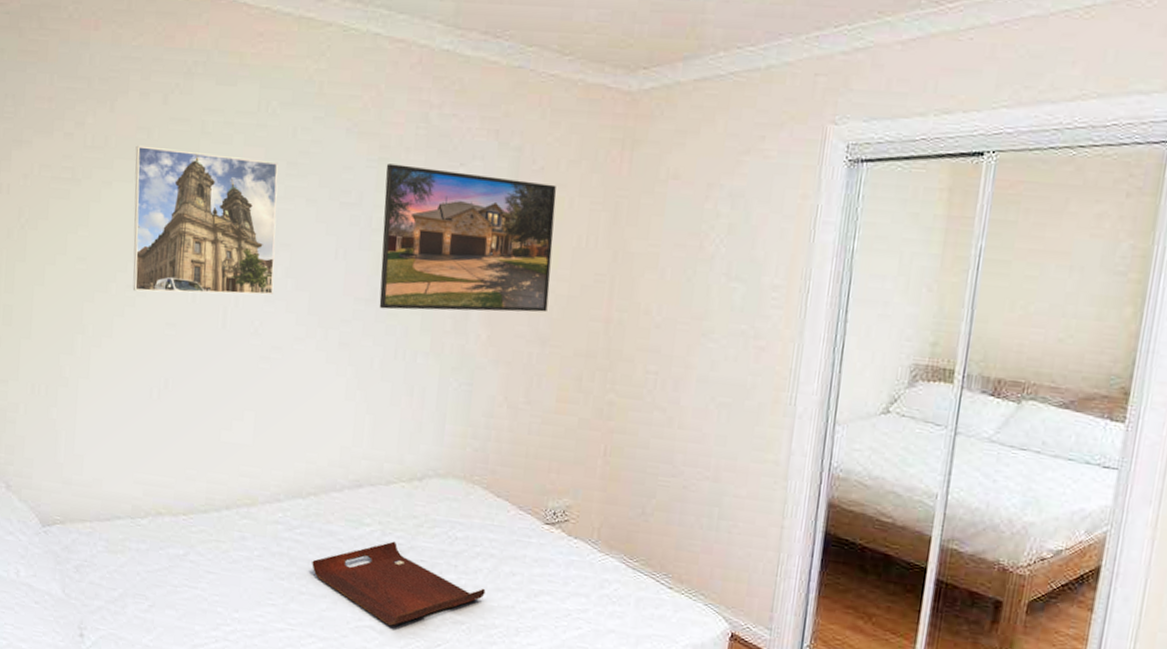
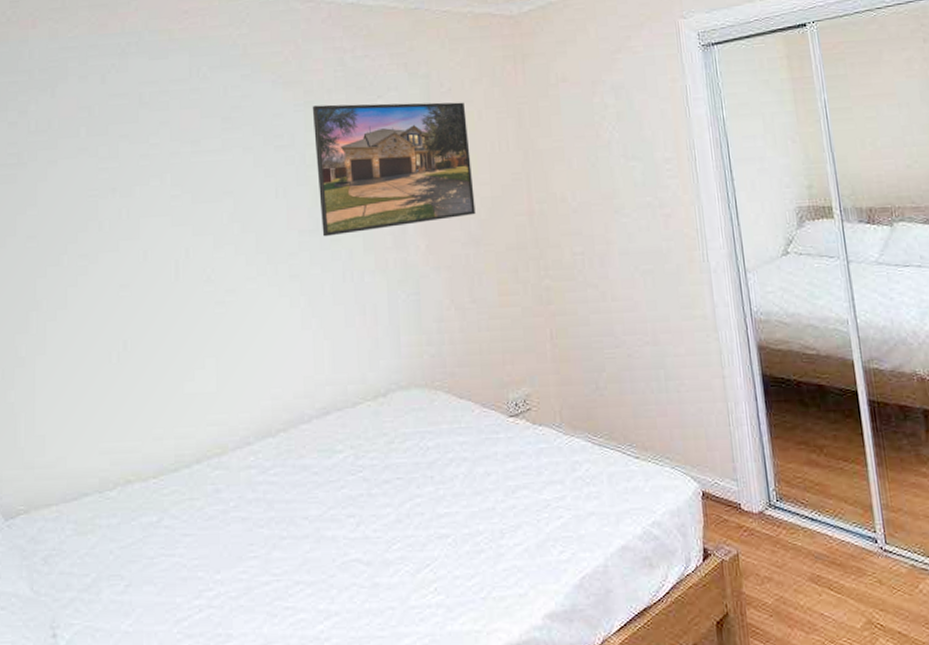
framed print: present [132,145,278,295] -> none [78,119,221,259]
serving tray: present [312,541,486,626] -> none [289,464,465,554]

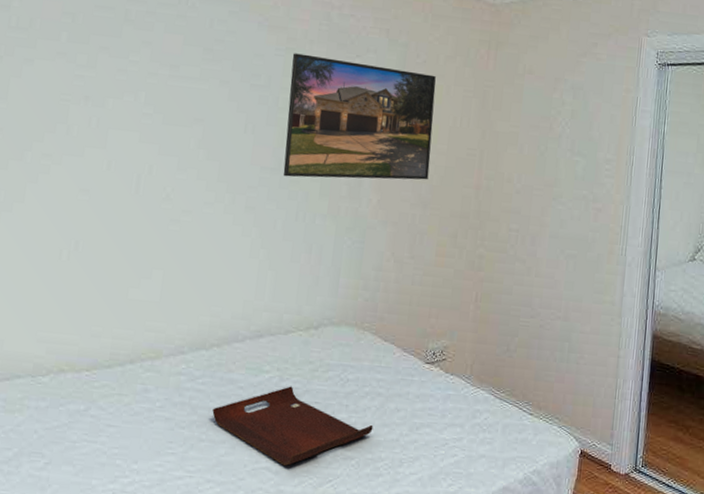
serving tray: none [289,464,465,554] -> present [212,386,373,466]

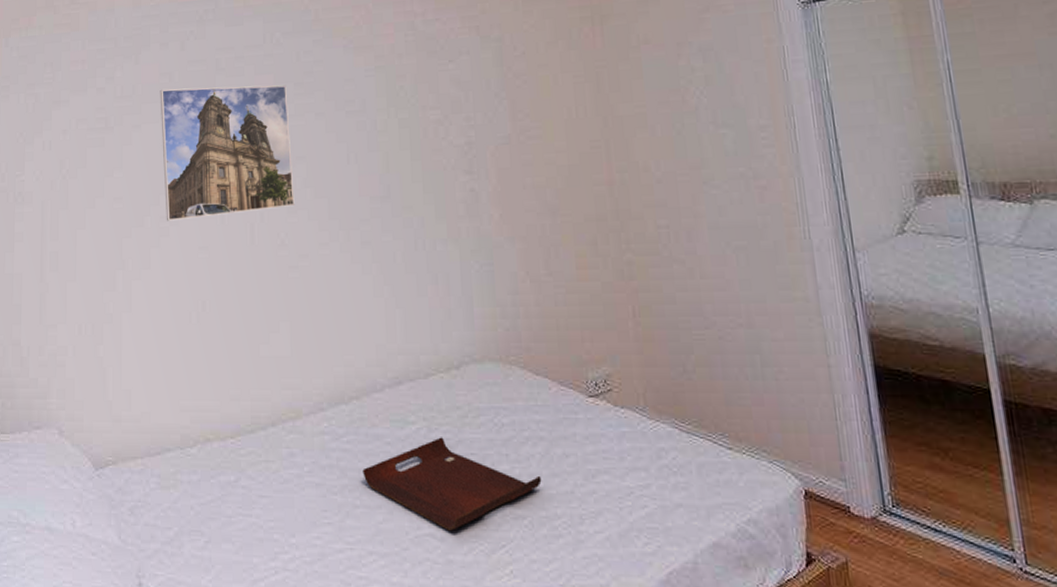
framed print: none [48,28,195,164] -> present [160,85,295,221]
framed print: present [283,53,436,180] -> none [383,66,552,204]

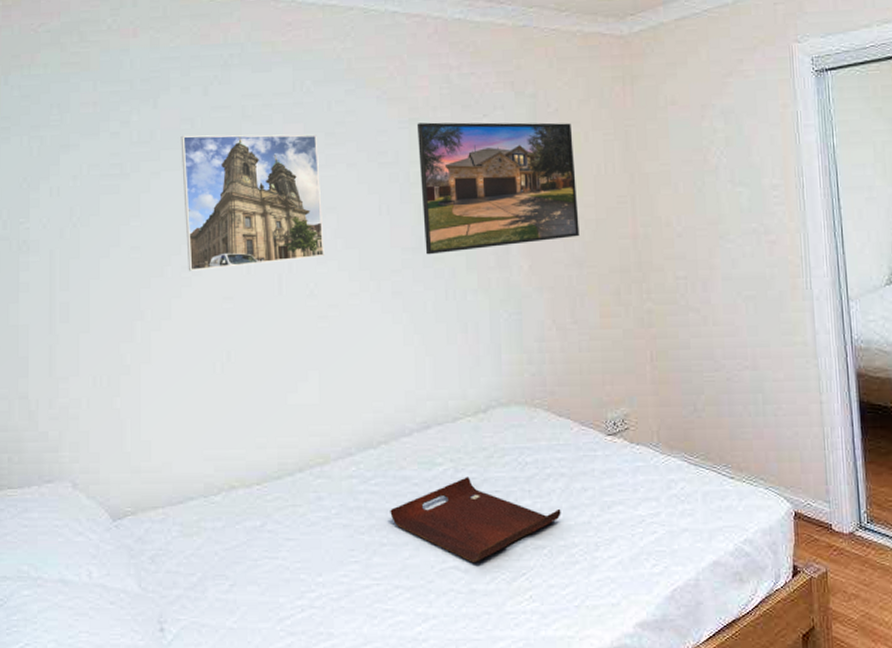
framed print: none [383,66,552,204] -> present [416,122,580,255]

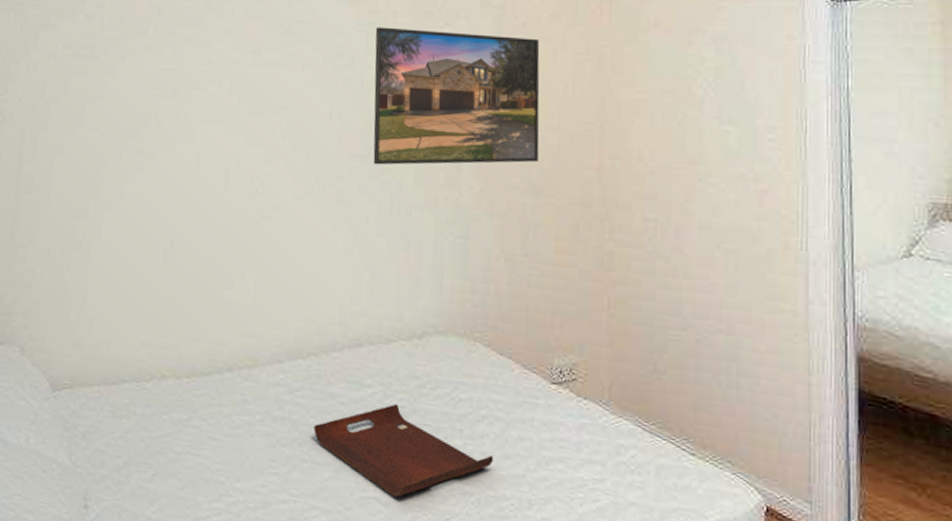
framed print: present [181,134,324,271] -> none [142,22,275,157]

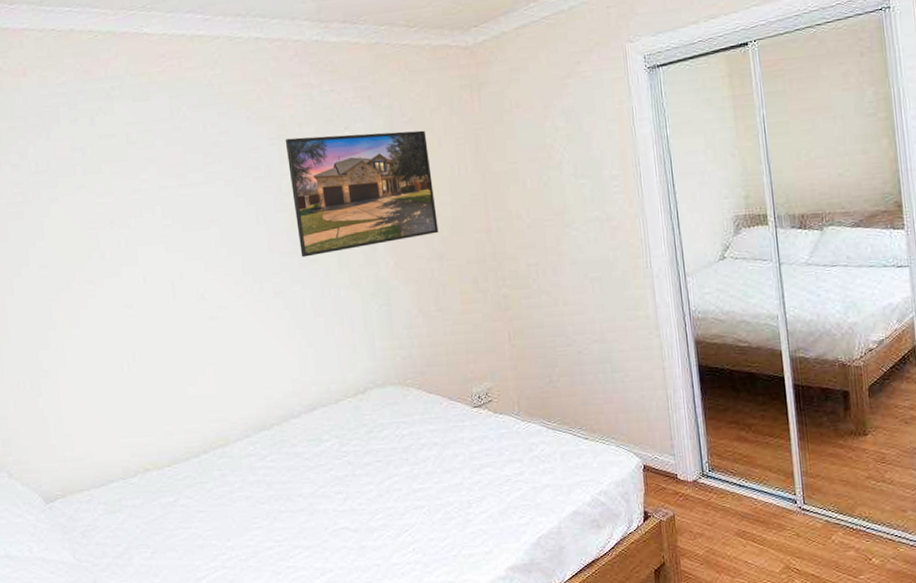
serving tray: present [313,404,494,498] -> none [286,450,436,523]

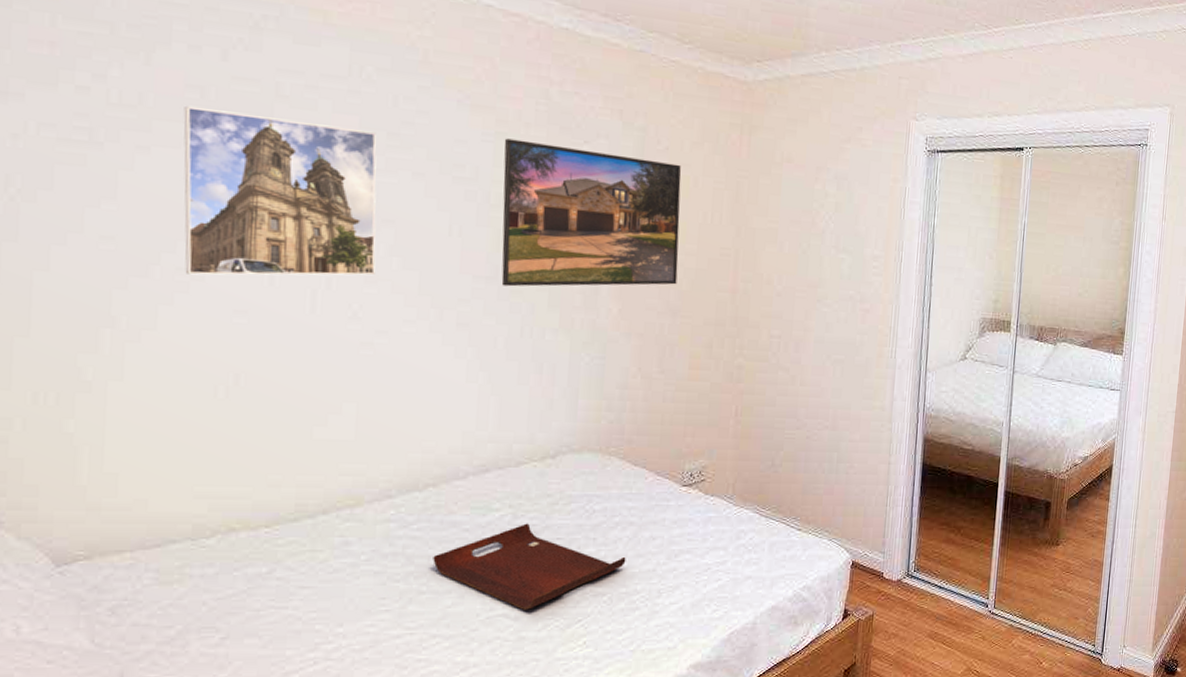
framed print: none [74,155,211,284] -> present [183,105,377,276]
serving tray: none [286,450,436,523] -> present [433,523,626,610]

